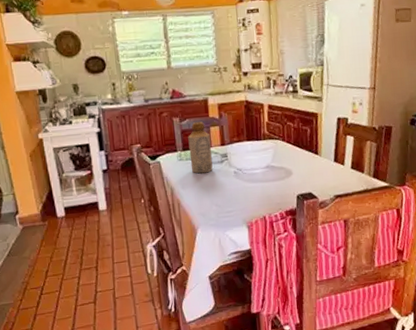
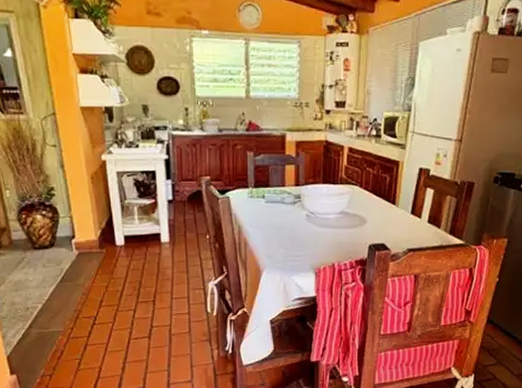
bottle: present [188,122,213,174] -> none [261,158,284,213]

